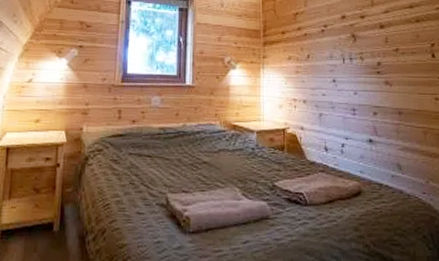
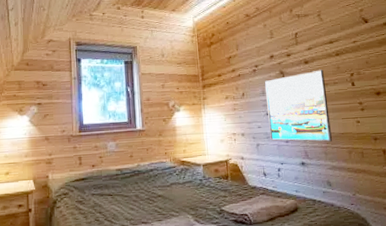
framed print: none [333,36,405,119] -> present [264,69,332,142]

